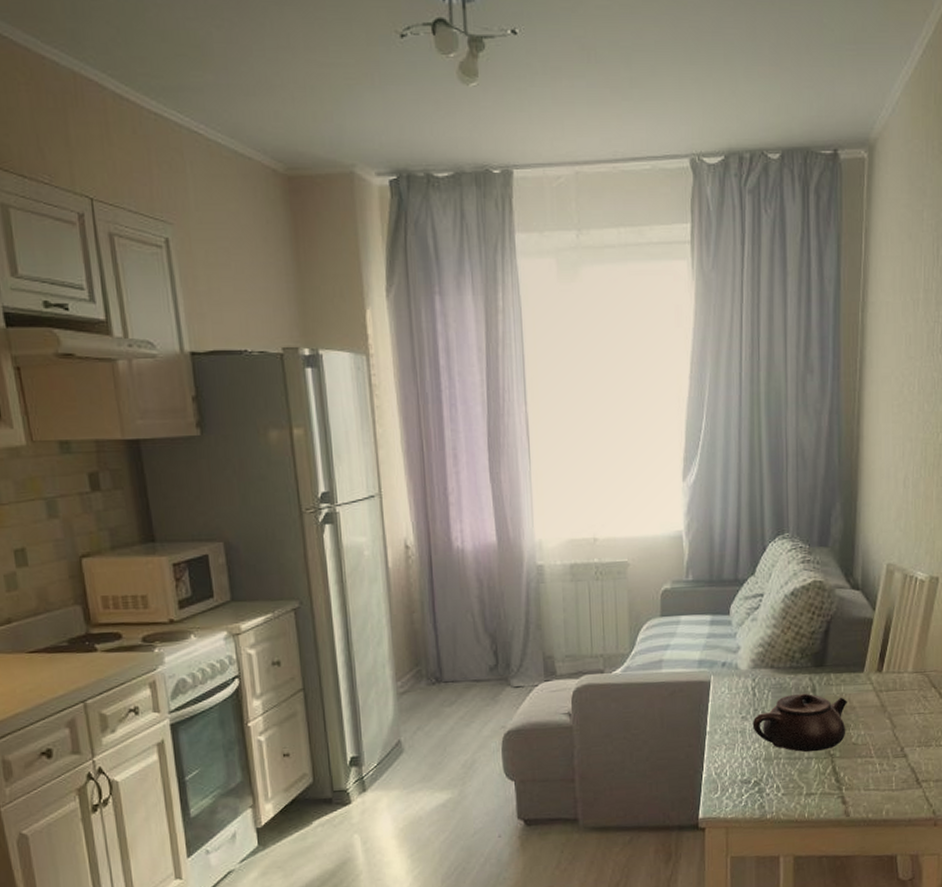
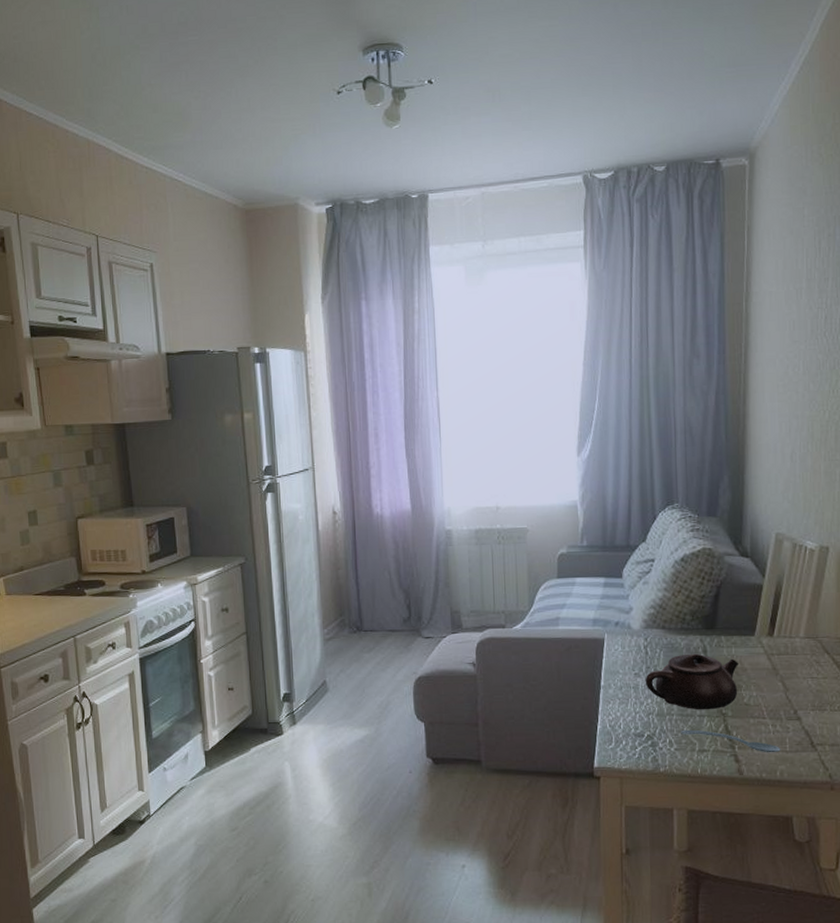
spoon: none [788,773,887,793] -> present [681,729,781,753]

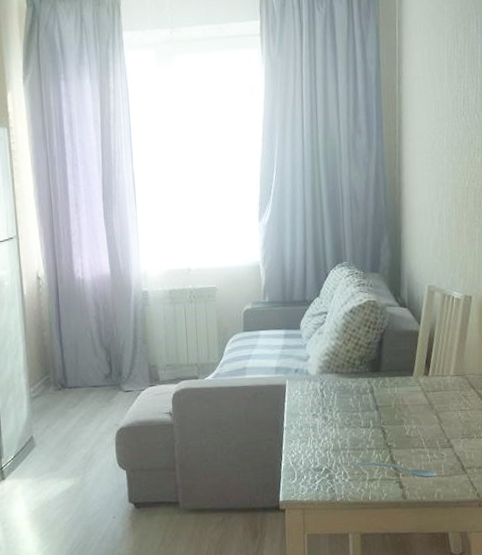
teapot: present [645,653,738,710] -> none [322,394,401,444]

